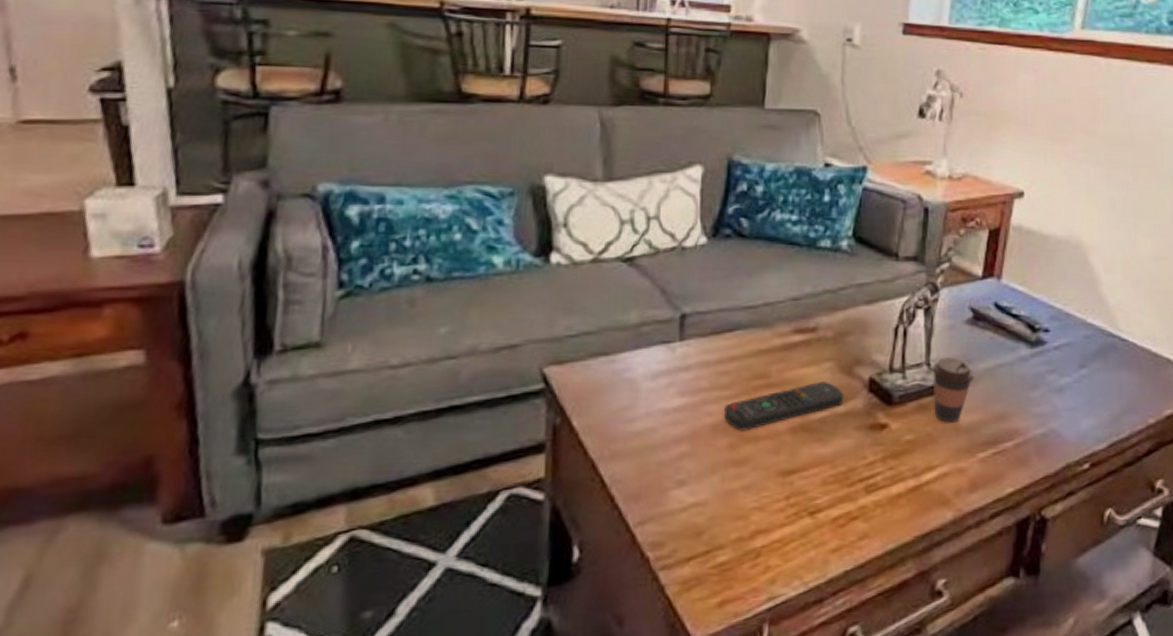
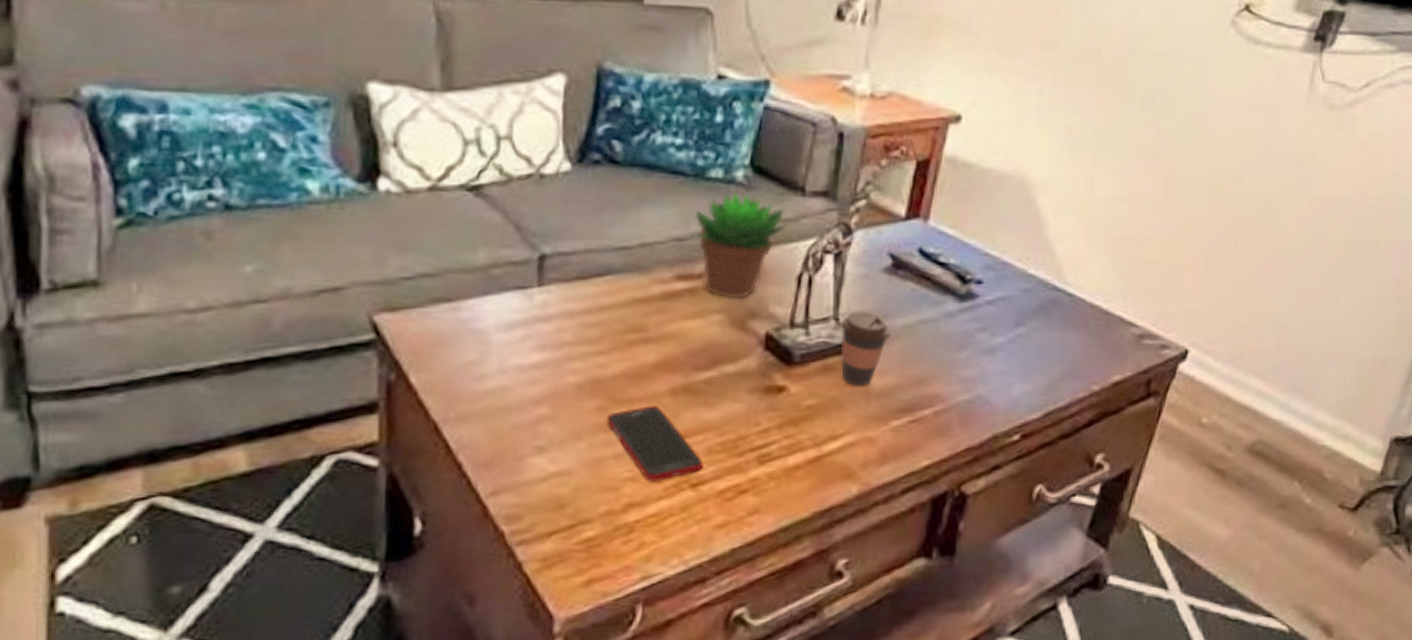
remote control: present [724,382,844,431] -> none [592,337,735,392]
cell phone: none [736,442,819,511] -> present [606,405,704,482]
succulent plant: none [808,259,885,349] -> present [695,193,788,300]

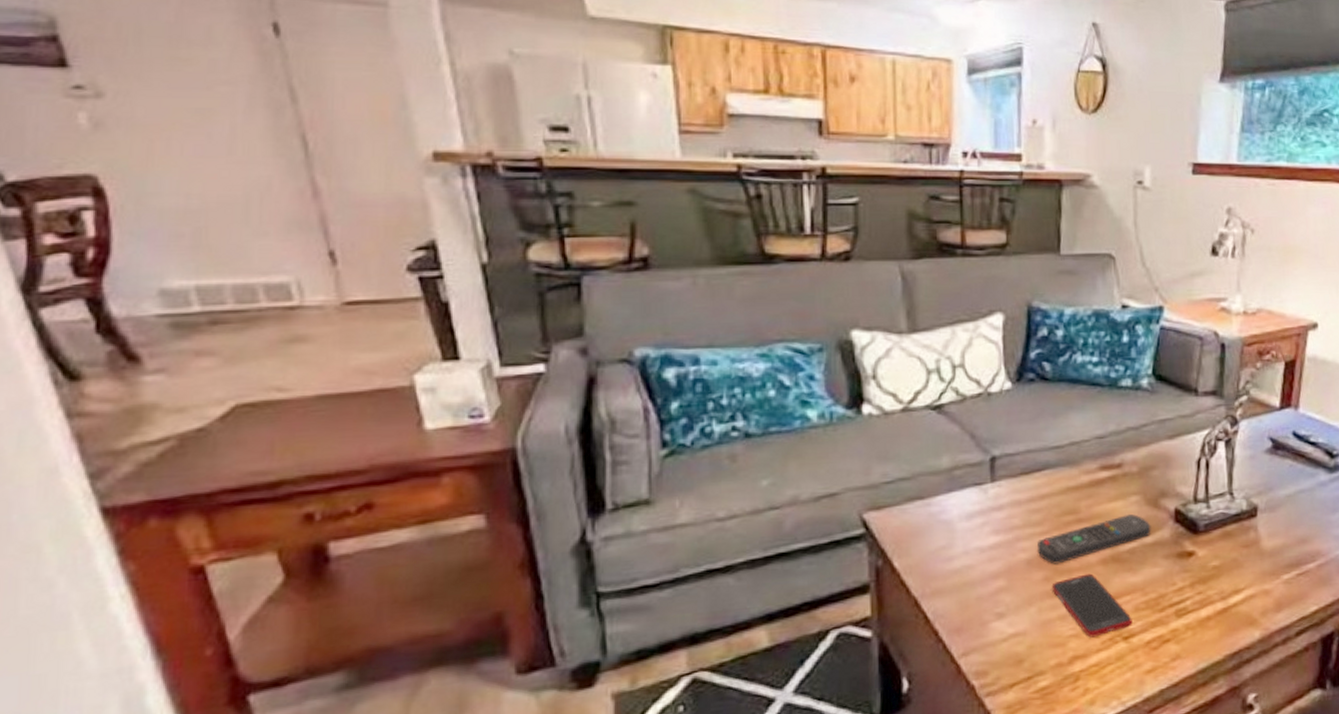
remote control: none [592,337,735,392] -> present [1038,514,1151,564]
succulent plant: present [695,193,788,300] -> none [1111,397,1186,483]
coffee cup: present [839,311,891,387] -> none [1234,485,1277,548]

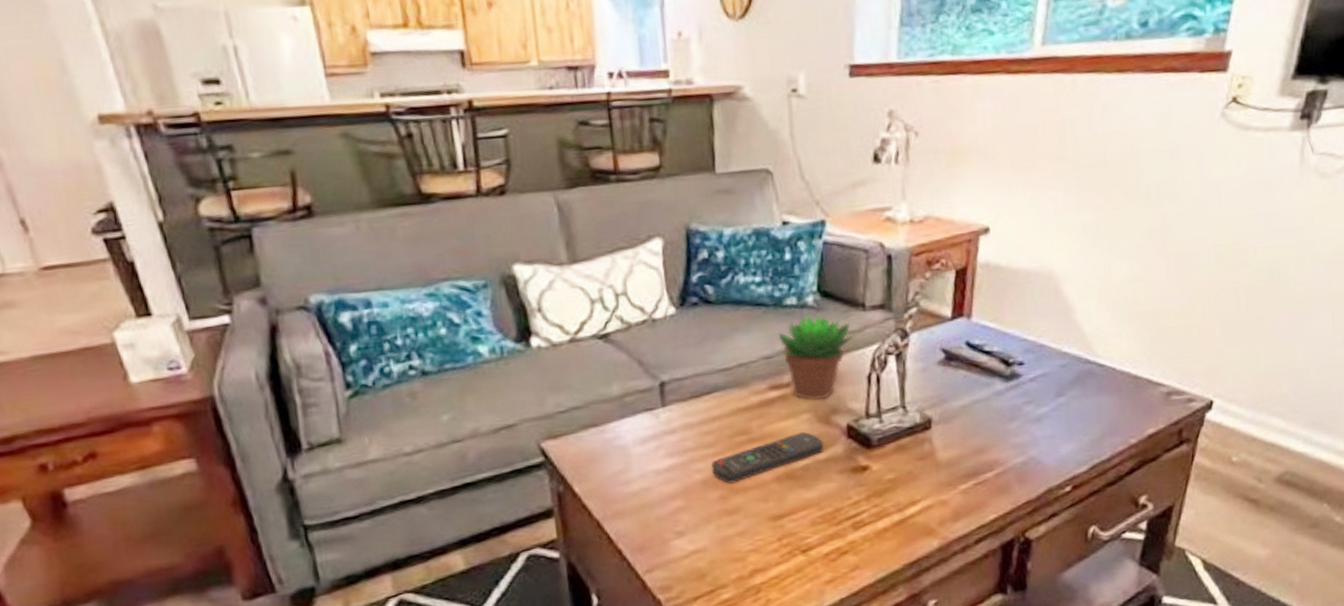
cell phone: present [1051,573,1132,638] -> none [728,491,810,552]
succulent plant: none [1111,397,1186,483] -> present [778,314,855,401]

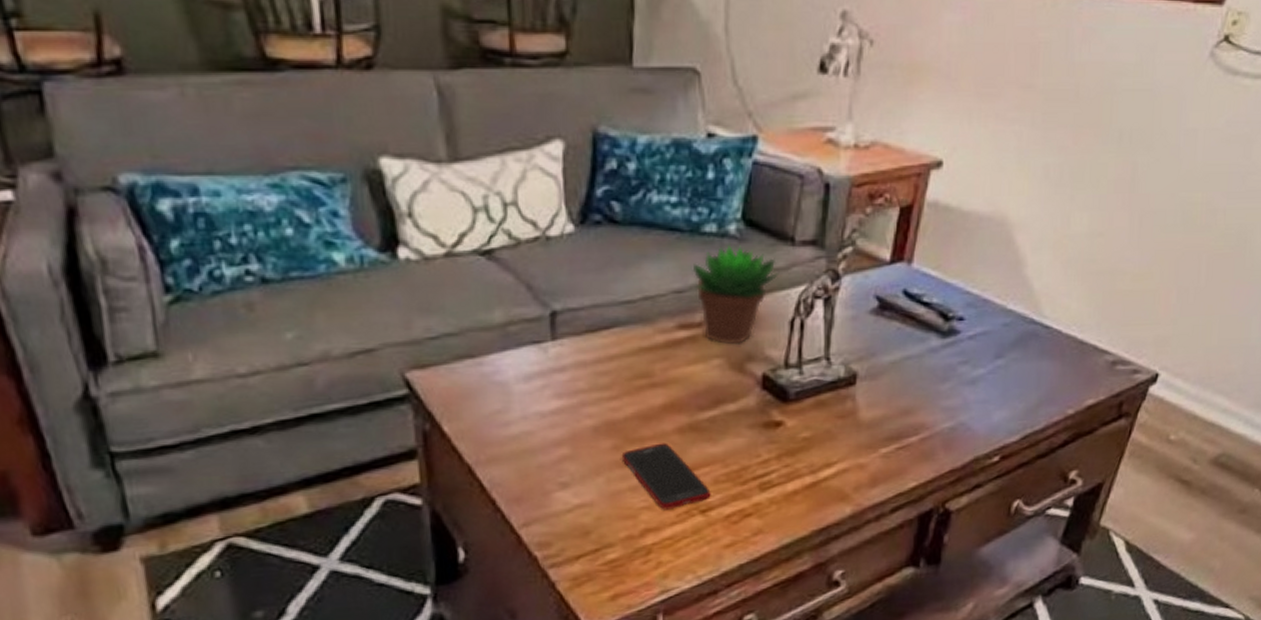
remote control: present [712,432,824,484] -> none [606,380,735,432]
cell phone: none [728,491,810,552] -> present [621,443,711,510]

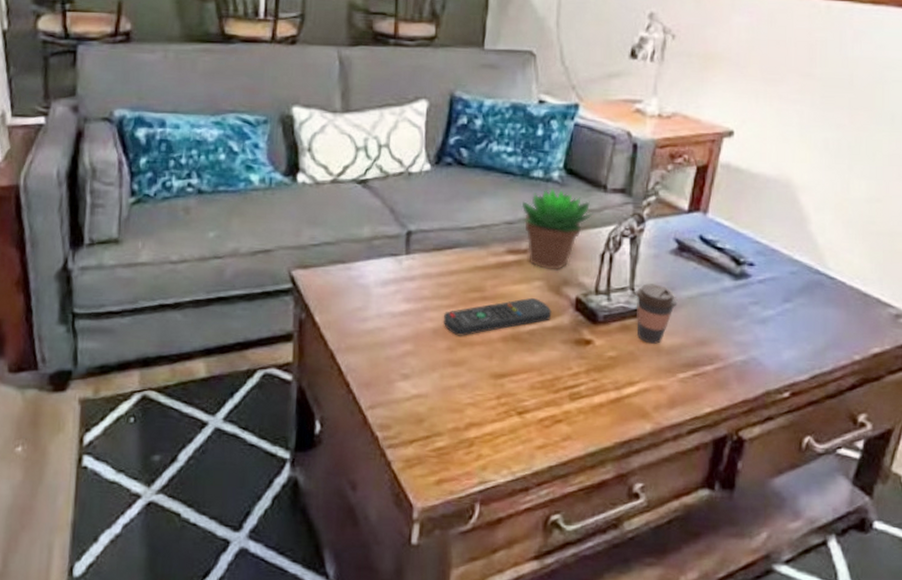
remote control: none [606,380,735,432] -> present [444,298,552,336]
cell phone: present [621,443,711,510] -> none [454,348,527,408]
coffee cup: none [830,350,879,419] -> present [635,283,678,344]

